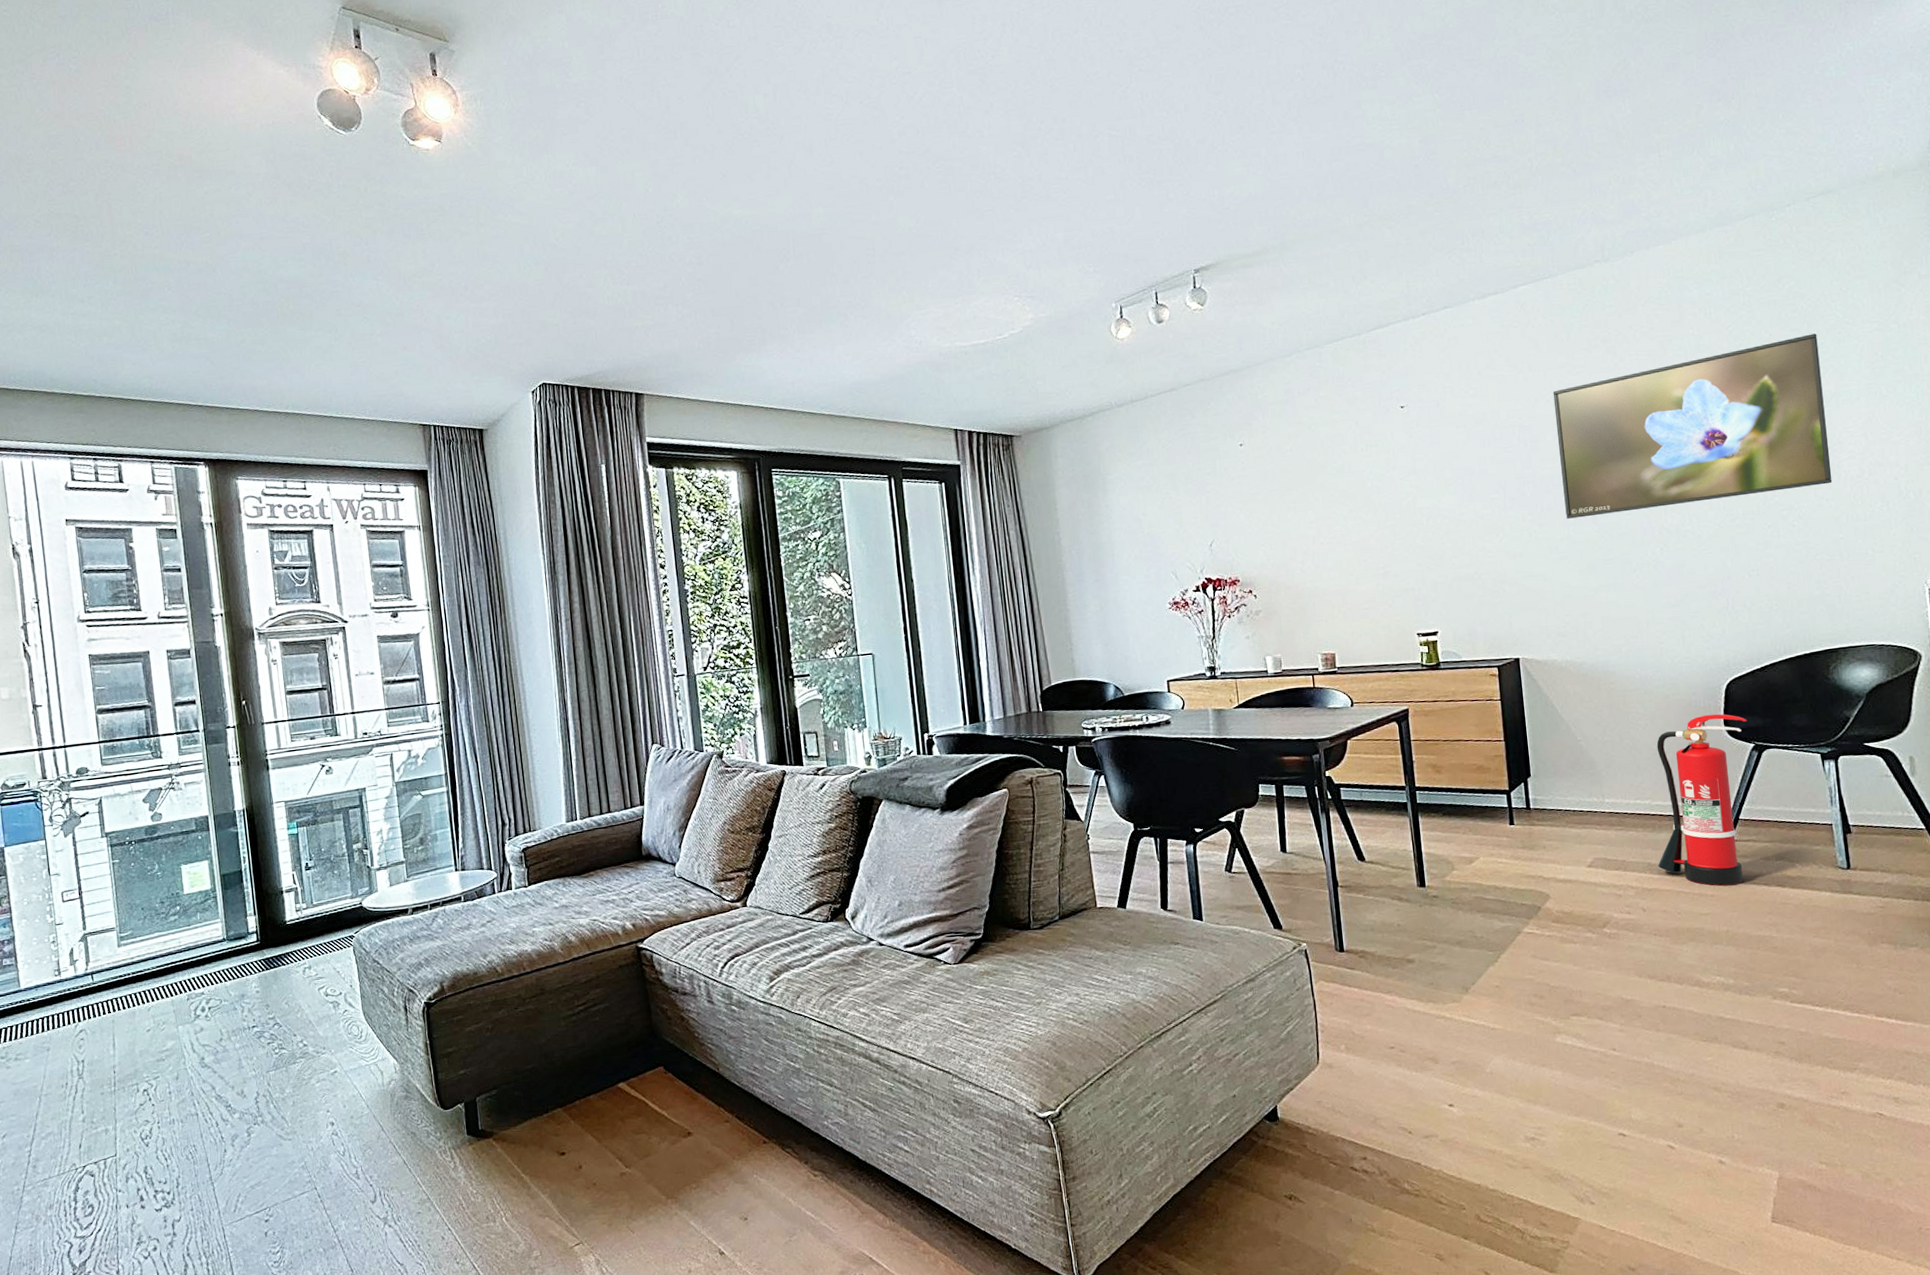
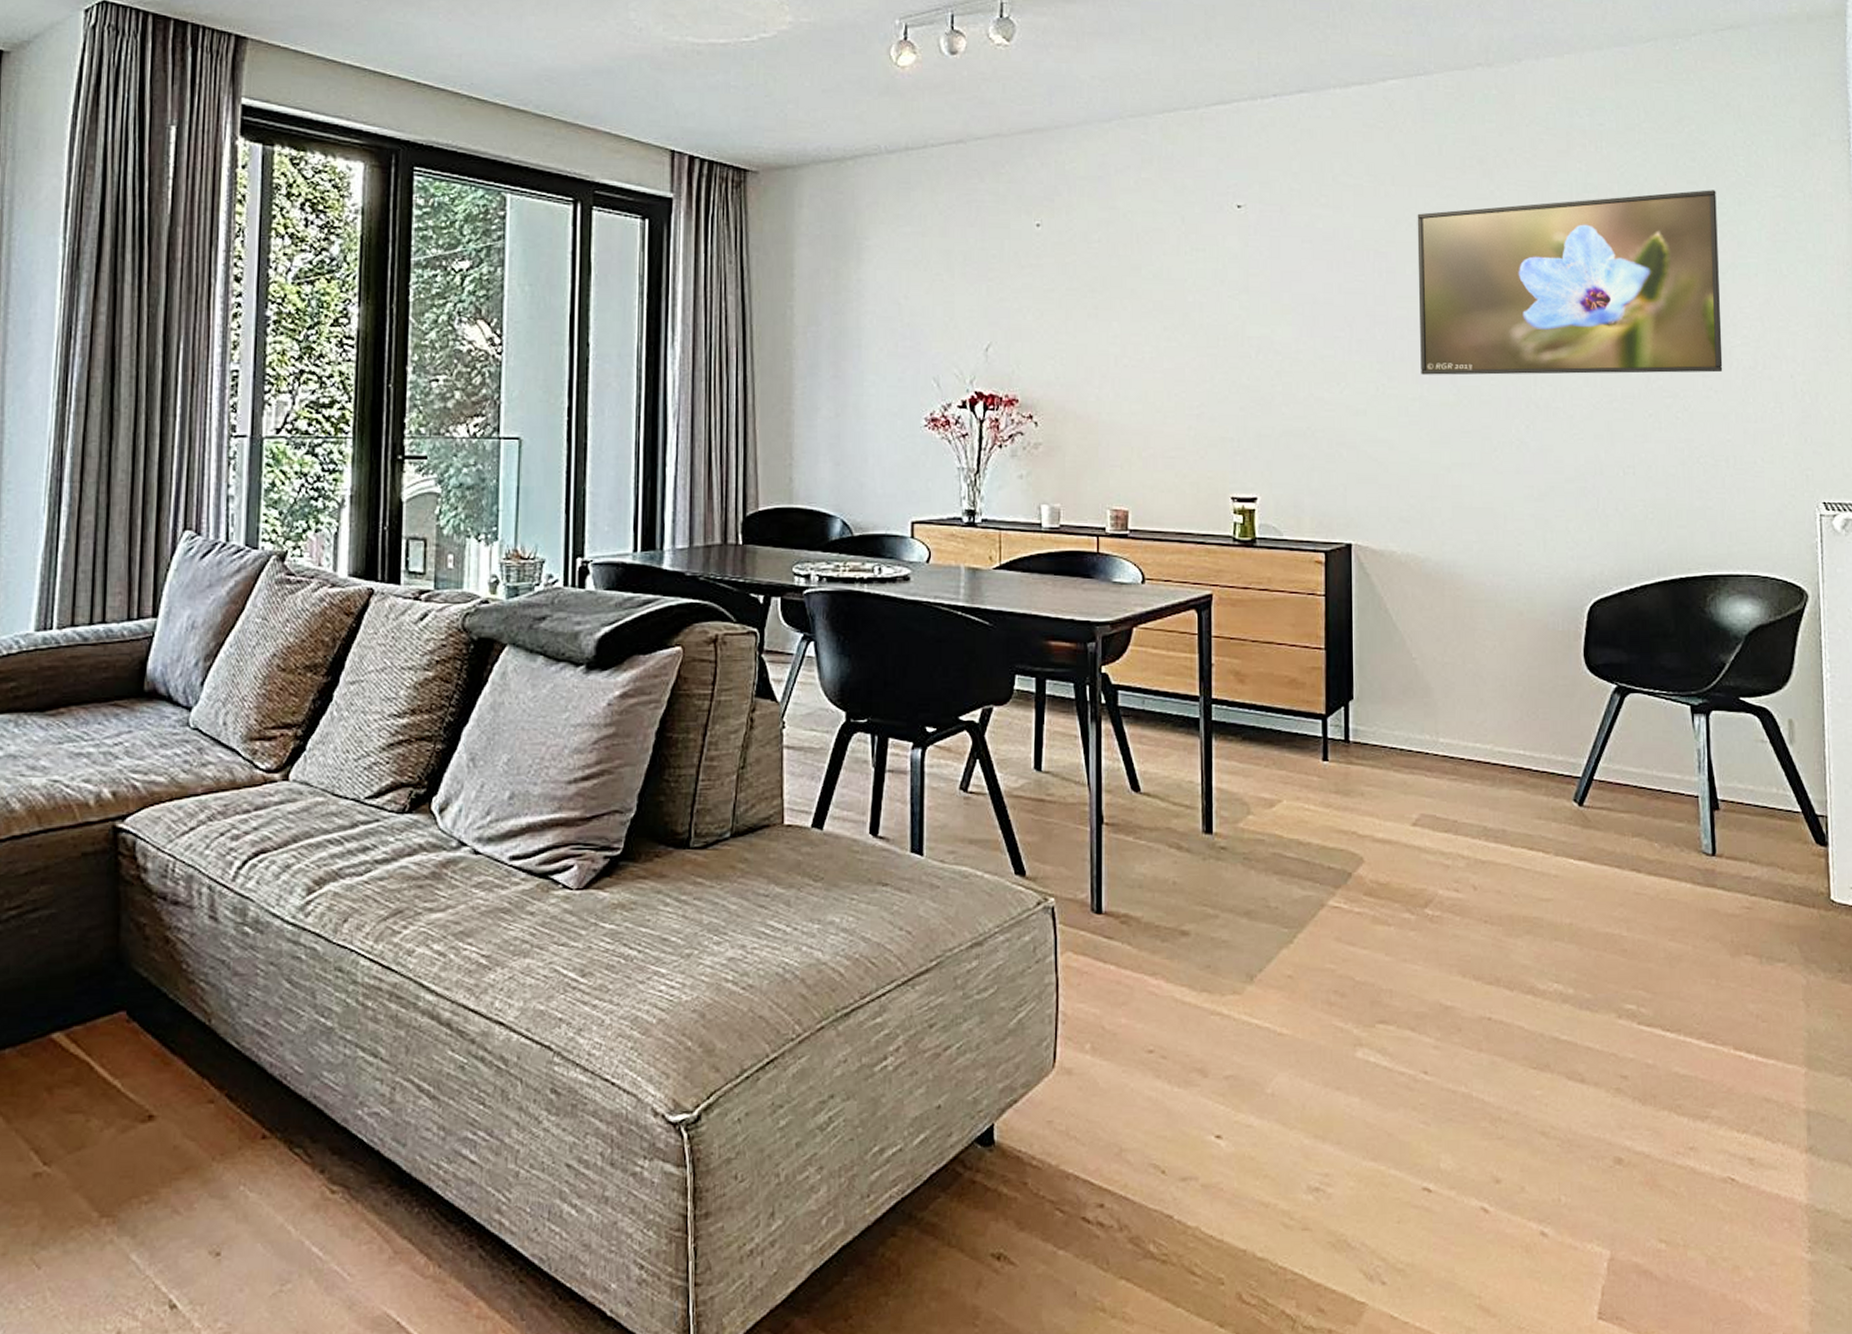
fire extinguisher: present [1656,713,1747,886] -> none [1494,642,1611,865]

